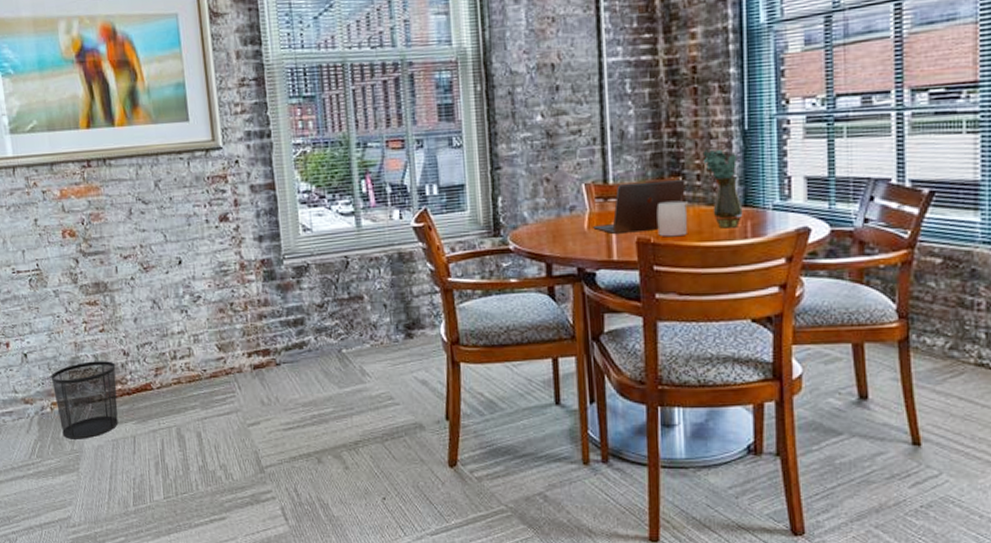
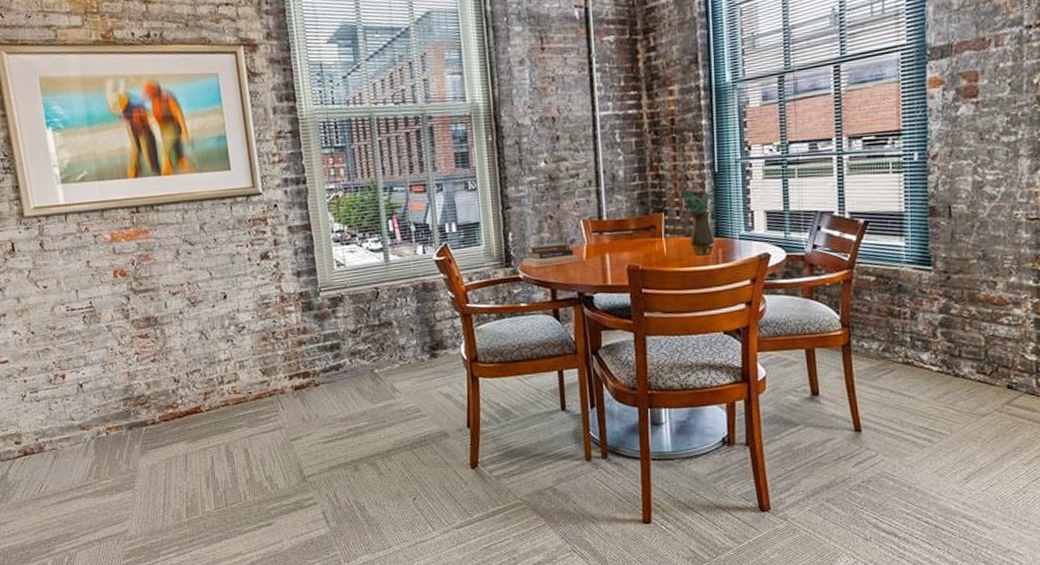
waste bin: present [50,361,118,439] -> none [105,388,171,460]
books: none [513,210,579,239] -> present [522,243,579,269]
laptop: present [593,180,685,235] -> none [590,215,667,263]
mug: present [656,200,688,237] -> none [643,233,670,264]

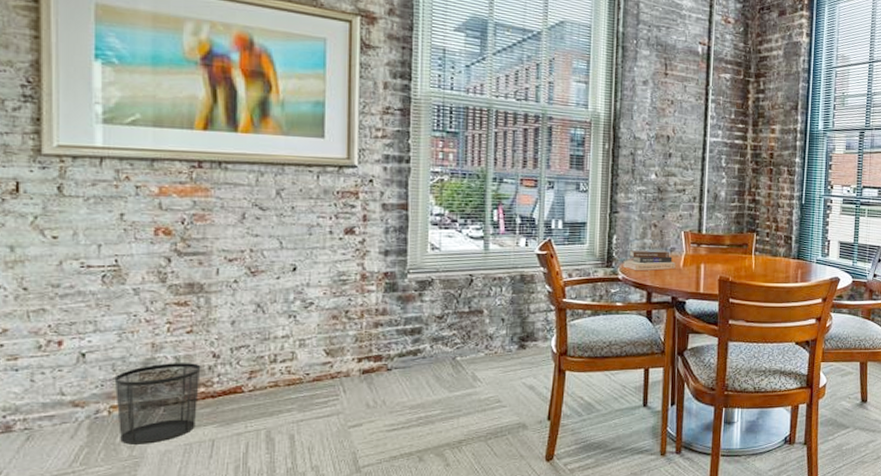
waste bin: none [105,388,171,460] -> present [114,363,201,445]
vase: present [681,186,715,256] -> none [772,212,796,274]

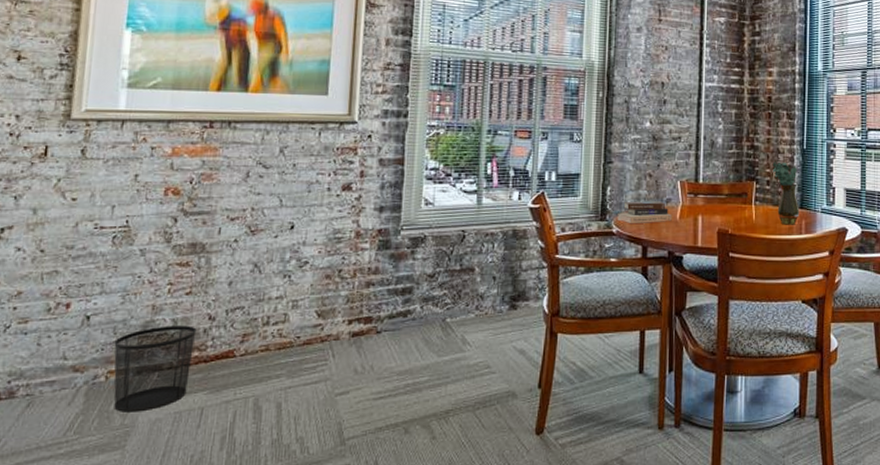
vase: none [772,212,796,274] -> present [772,159,800,225]

